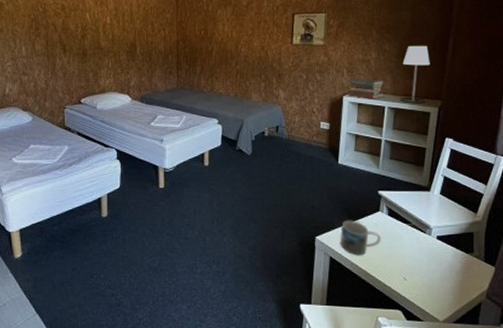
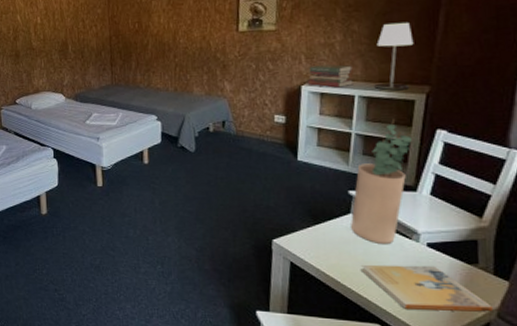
mug: present [340,220,381,256] -> none [301,222,354,262]
vase: none [379,128,427,239] -> present [351,119,412,245]
book: none [386,256,484,295] -> present [360,264,494,312]

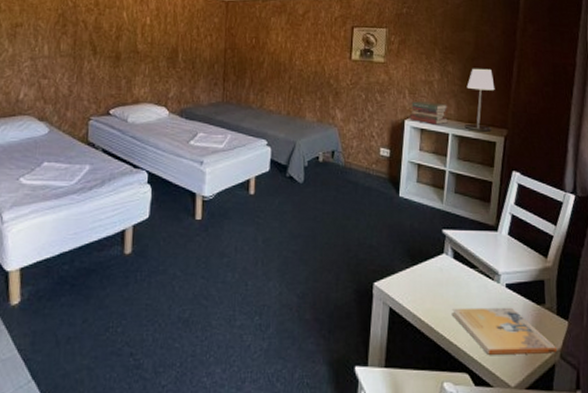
vase: present [351,119,412,245] -> none [444,159,494,286]

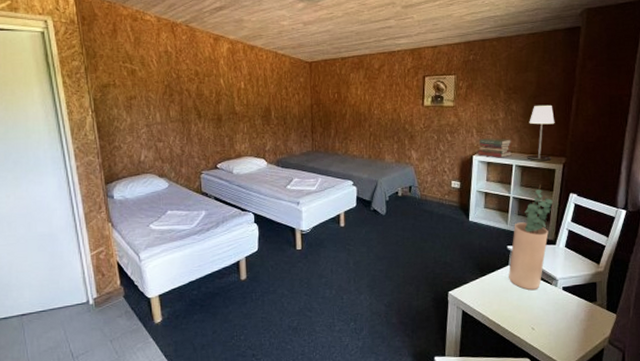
vase: none [444,159,494,286] -> present [509,185,553,291]
book: present [451,307,558,355] -> none [515,305,607,343]

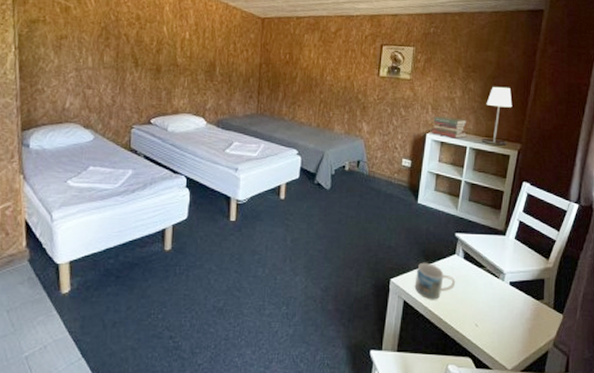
mug: none [471,274,511,309] -> present [414,262,456,300]
vase: present [509,185,553,291] -> none [455,170,505,284]

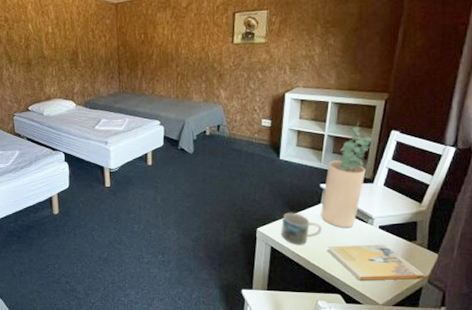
books: present [432,116,467,139] -> none [291,74,328,95]
vase: none [455,170,505,284] -> present [321,122,372,229]
book: none [459,302,552,342] -> present [326,244,426,281]
table lamp: present [482,86,513,146] -> none [345,37,378,98]

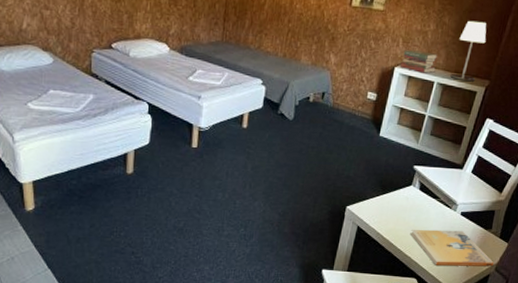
mug: present [281,212,322,245] -> none [369,192,410,227]
books: none [291,74,328,95] -> present [401,50,438,73]
vase: present [321,122,372,229] -> none [410,106,468,213]
table lamp: none [345,37,378,98] -> present [450,20,487,82]

